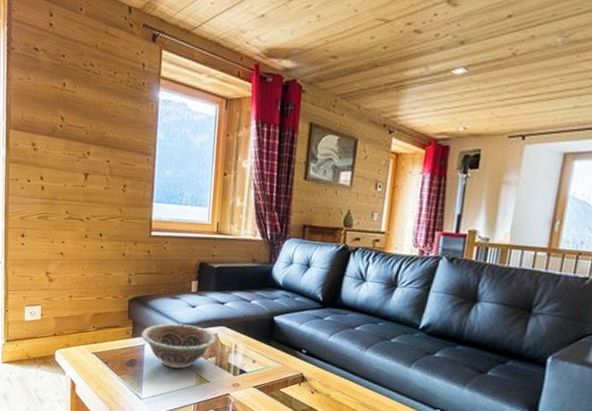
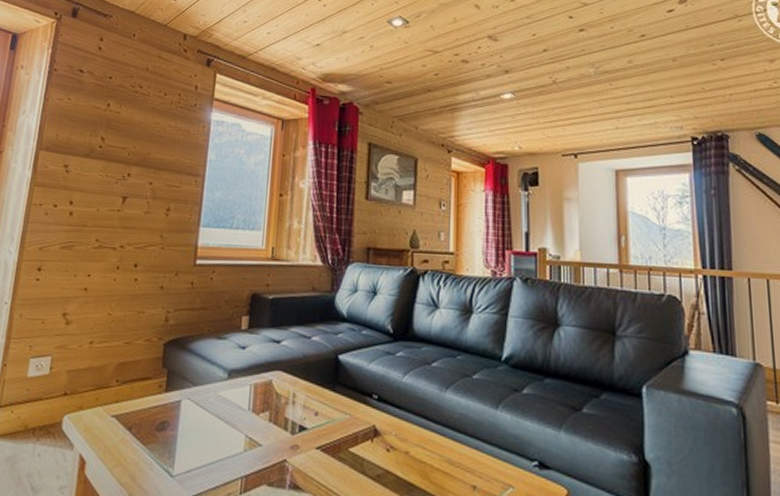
decorative bowl: present [141,323,217,369] -> none [177,370,271,430]

